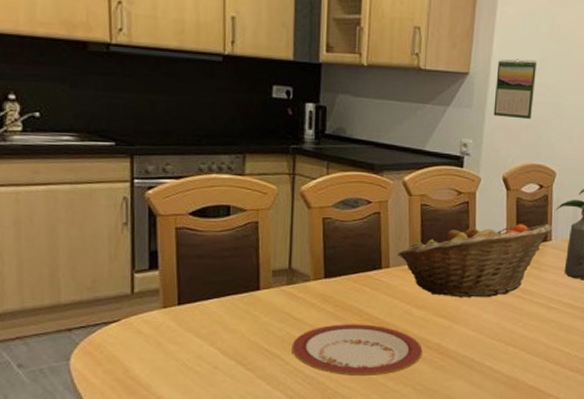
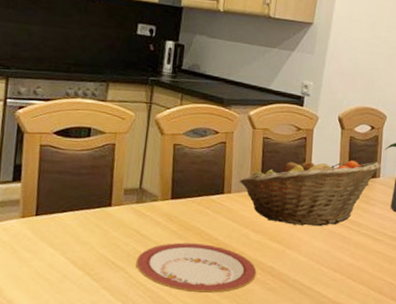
calendar: present [493,59,538,120] -> none [333,13,374,68]

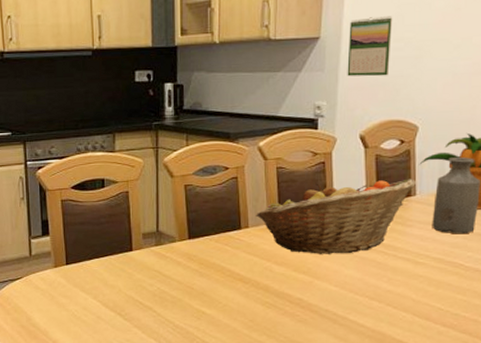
plate: present [136,242,257,293] -> none [162,280,284,328]
calendar: none [333,13,374,68] -> present [347,16,393,77]

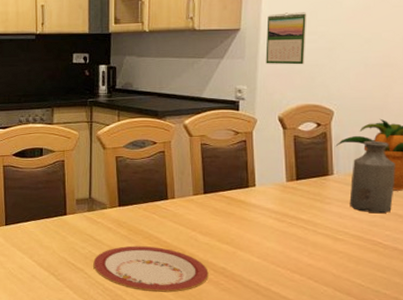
plate: none [162,280,284,328] -> present [93,245,209,293]
fruit basket: present [256,178,416,254] -> none [182,159,333,228]

